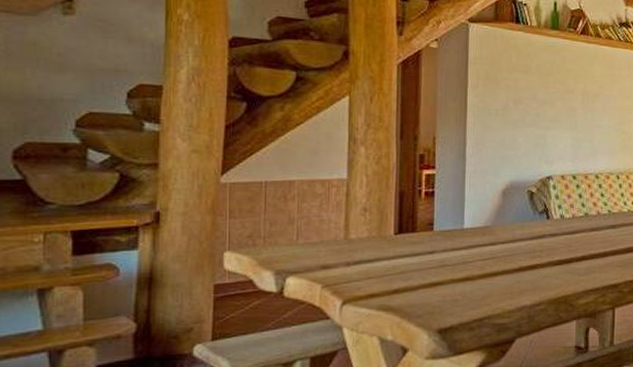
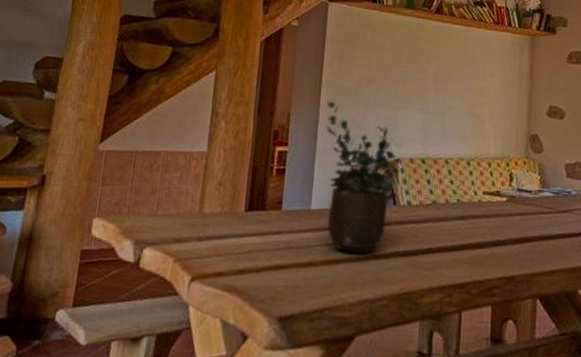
potted plant: none [473,123,551,265] -> present [326,101,399,253]

